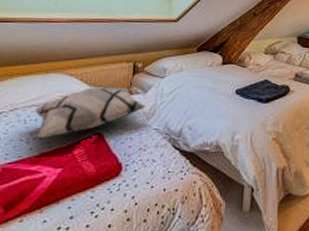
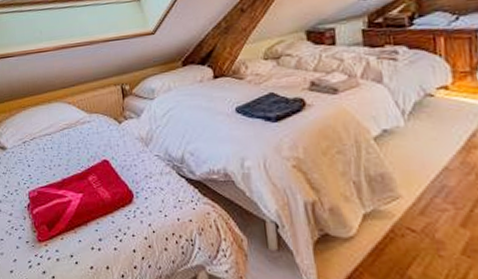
decorative pillow: present [34,87,147,138] -> none [48,112,143,165]

